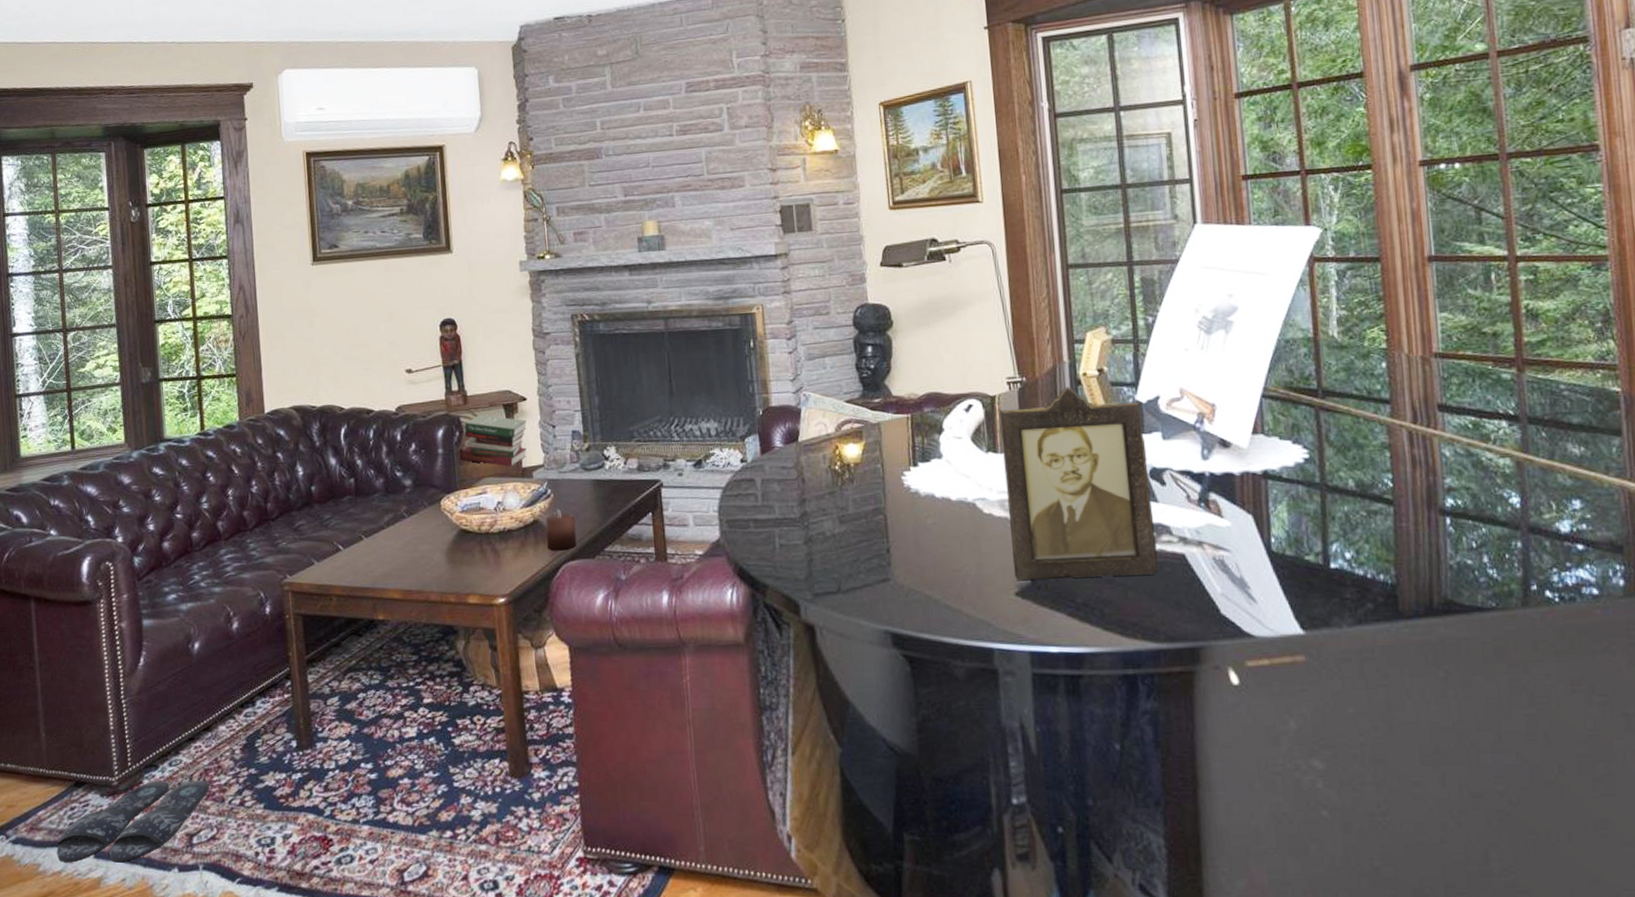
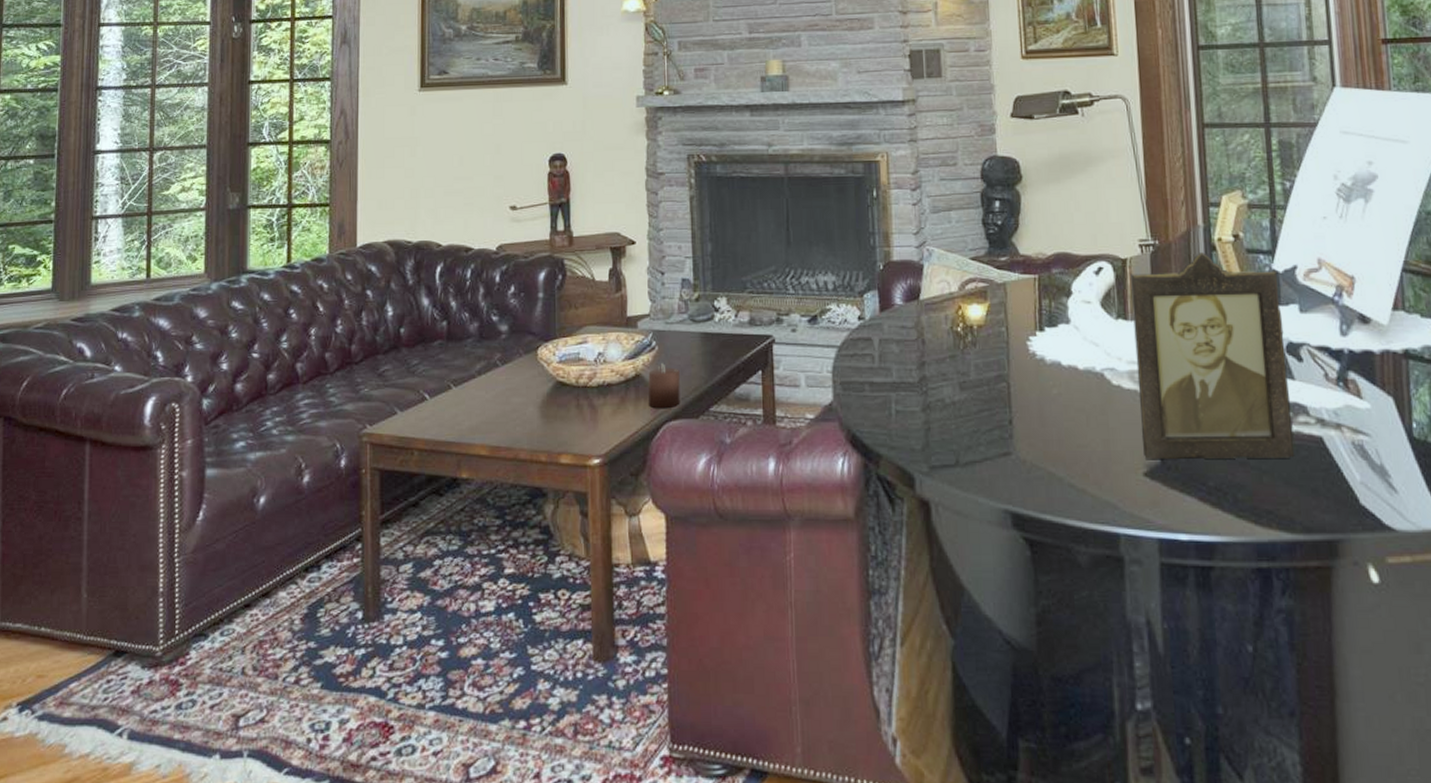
slippers: present [57,780,209,863] -> none [86,653,263,746]
books: present [460,414,527,467] -> none [562,258,634,315]

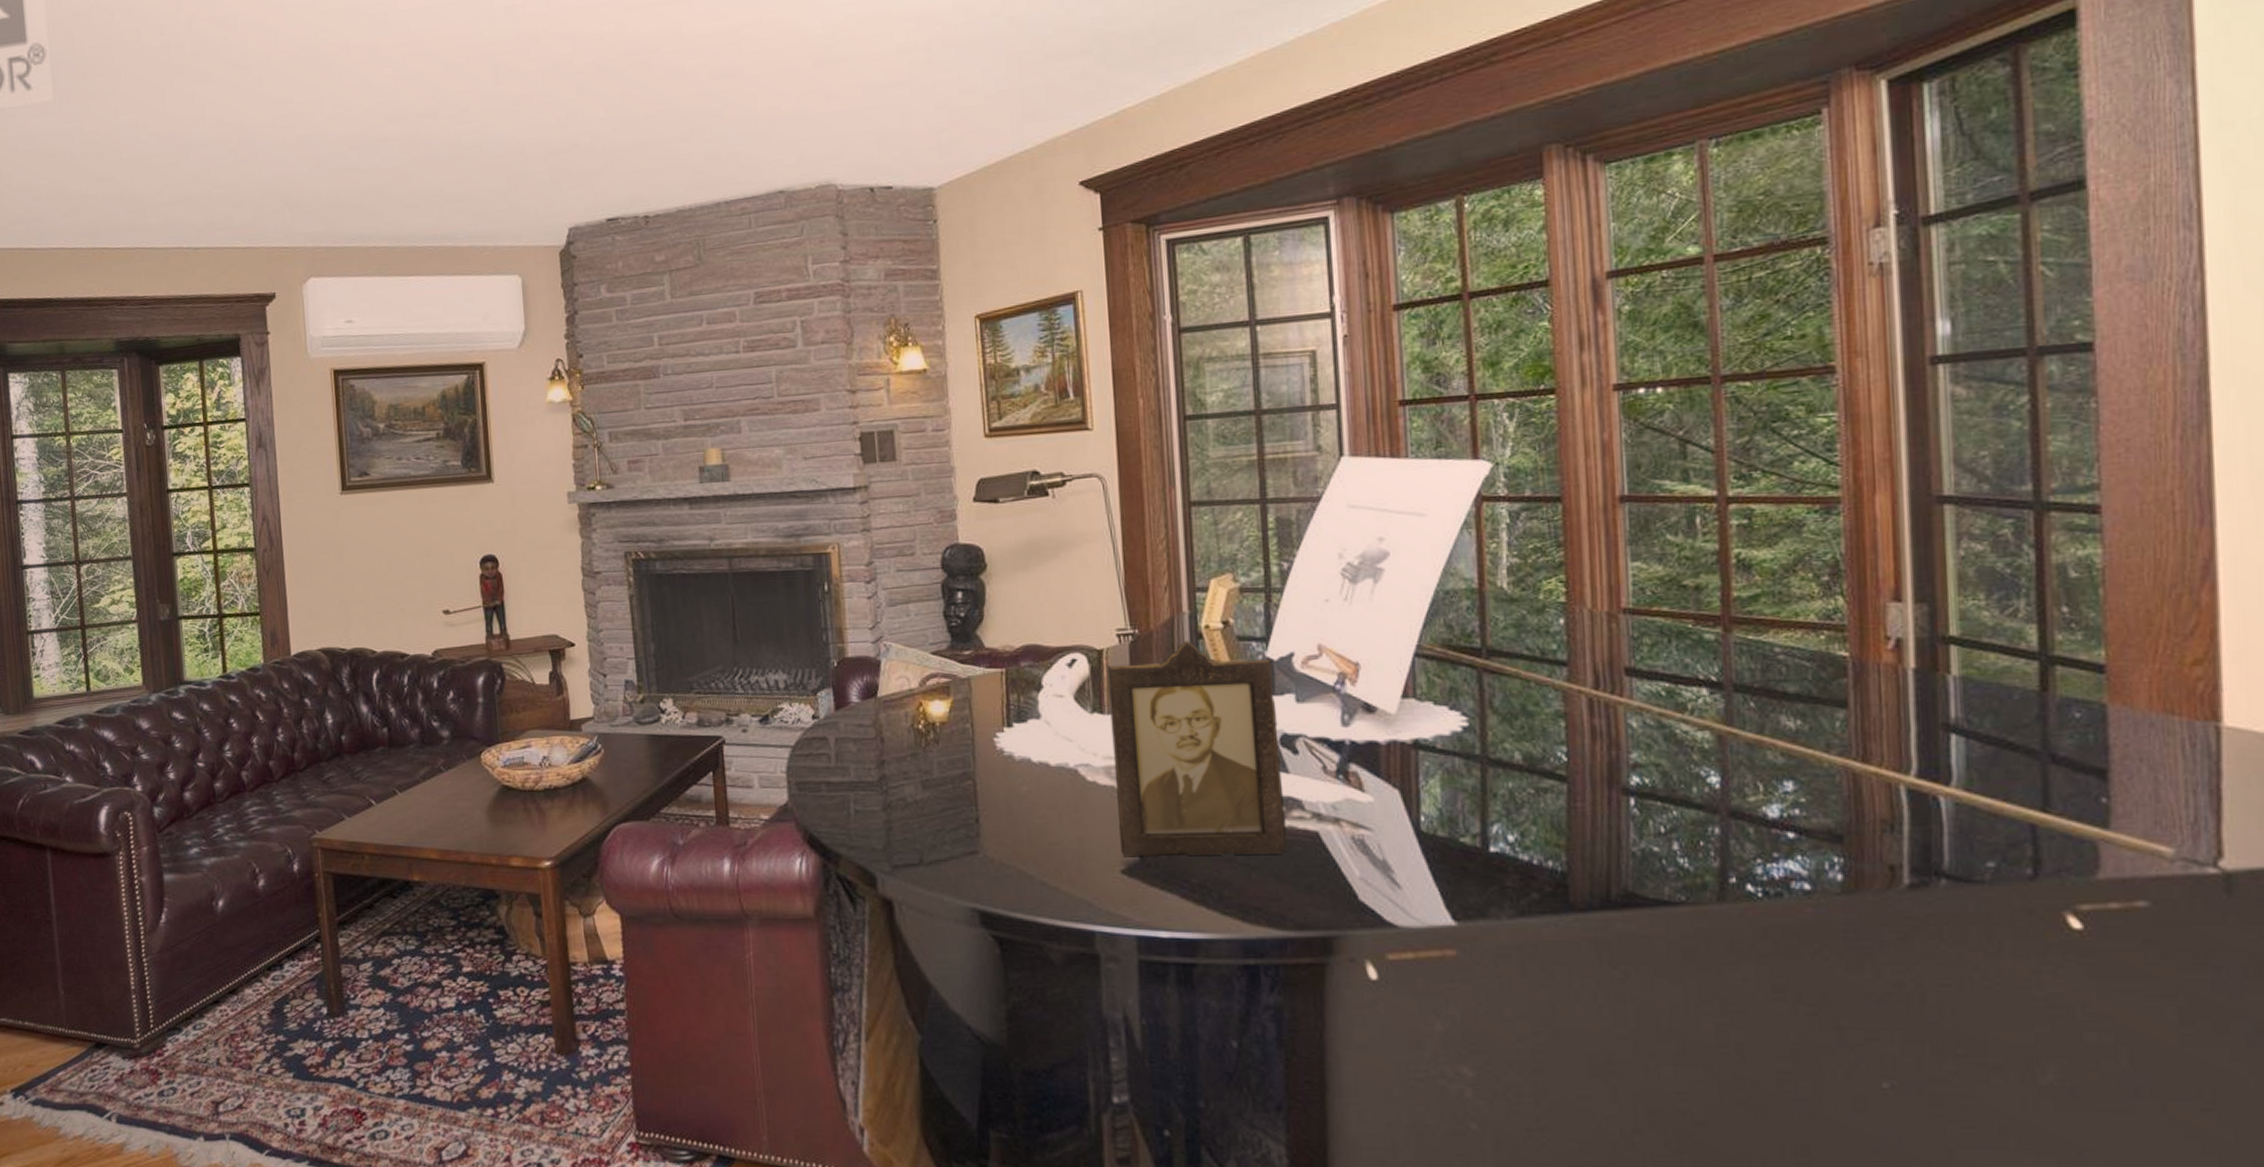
candle: present [648,362,680,409] -> none [595,765,630,812]

